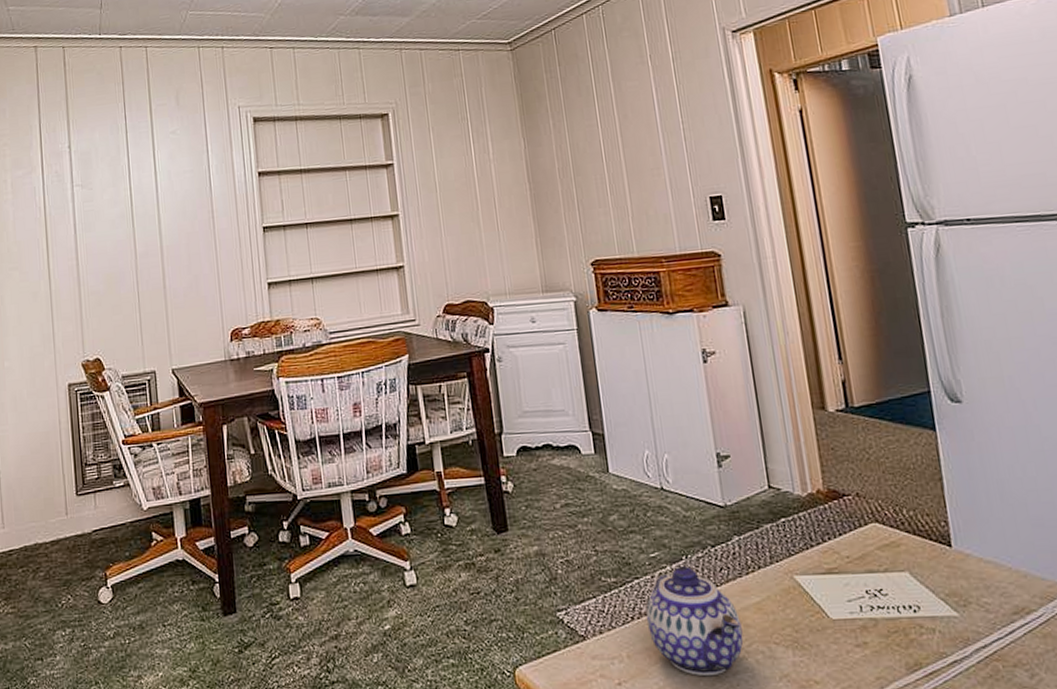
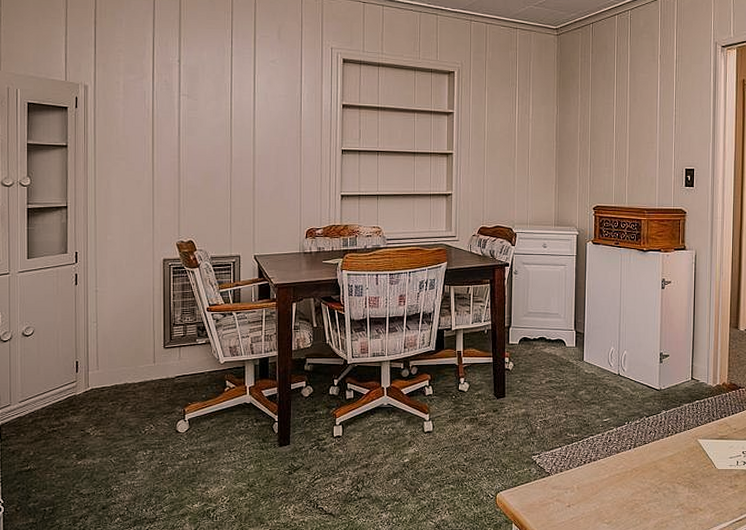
teapot: present [646,565,744,677] -> none [595,428,658,503]

